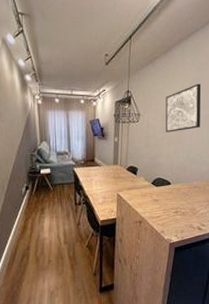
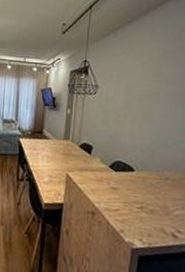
wall art: present [166,83,202,133] -> none [129,55,175,109]

